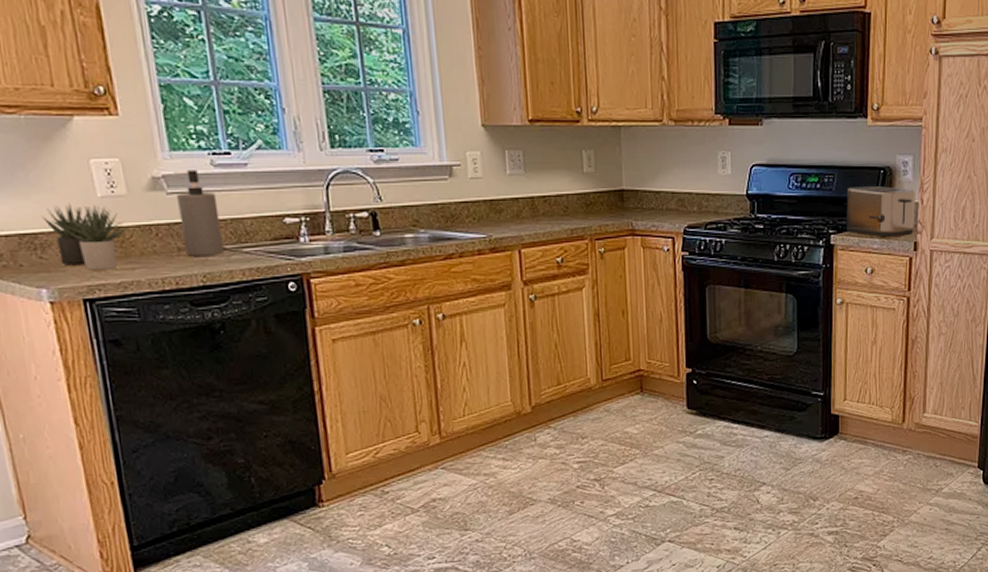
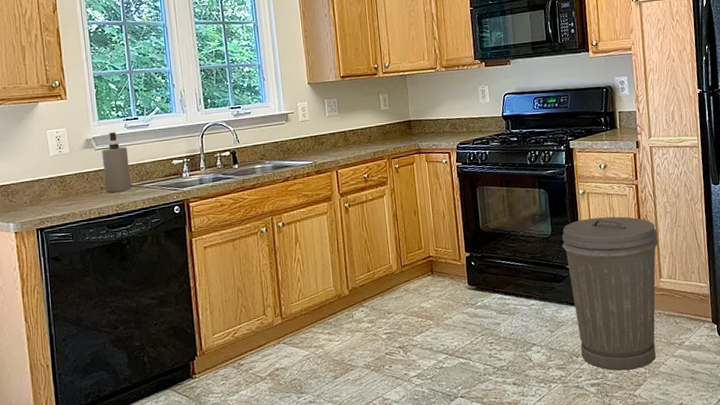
succulent plant: present [42,204,130,270] -> none [14,162,70,208]
trash can: none [809,334,927,518] -> present [562,216,658,371]
toaster: present [846,185,915,238] -> none [578,100,635,140]

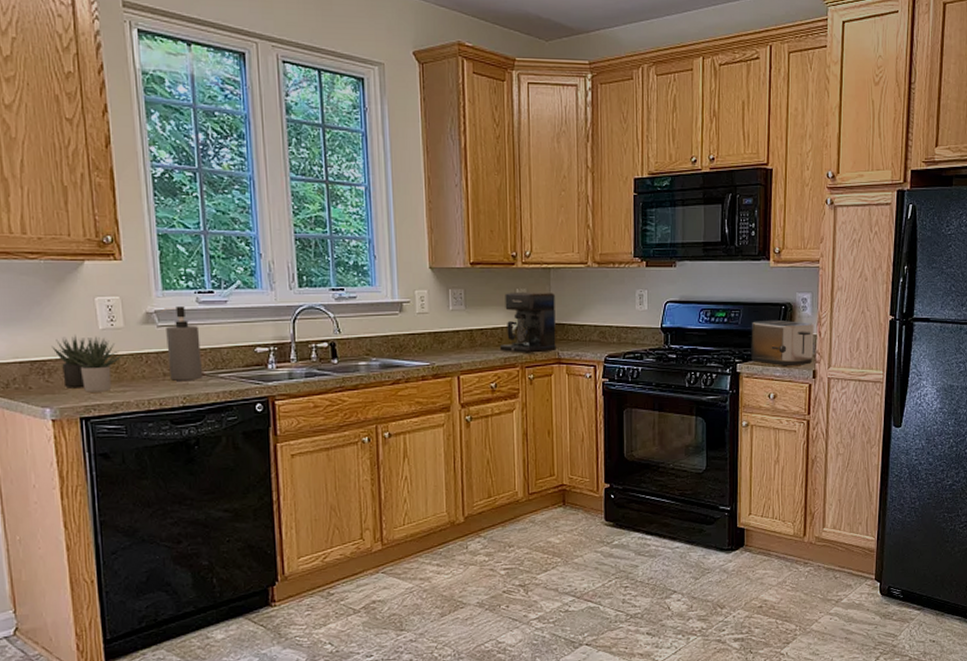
succulent plant: none [14,162,70,208] -> present [51,335,124,392]
coffee maker: none [369,95,416,148] -> present [499,291,556,355]
trash can: present [562,216,658,371] -> none [717,454,826,626]
toaster: none [578,100,635,140] -> present [751,319,814,367]

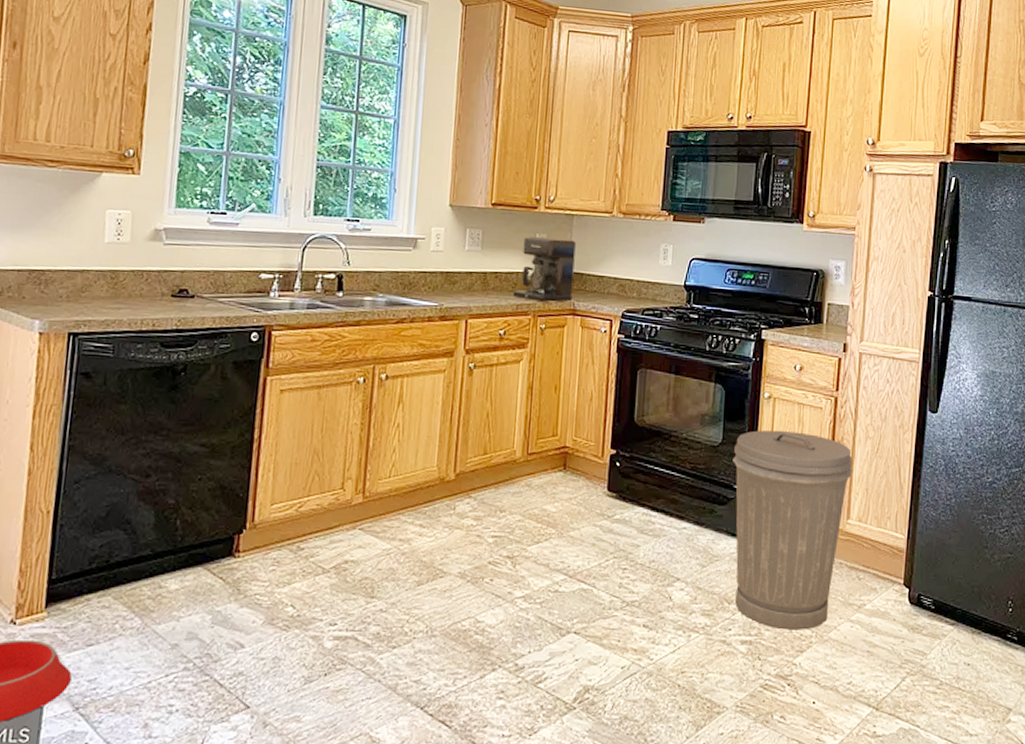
succulent plant: present [51,335,124,392] -> none [53,246,125,308]
soap dispenser: present [160,306,204,381] -> none [168,225,206,303]
trash can: none [717,454,826,626] -> present [732,430,853,630]
toaster: present [751,319,814,367] -> none [778,285,847,338]

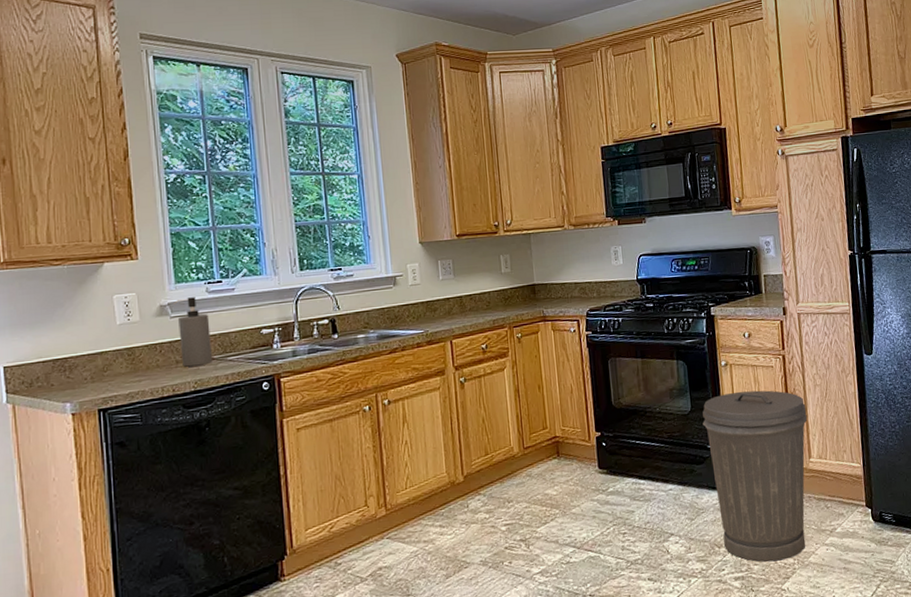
soap dispenser: none [168,225,206,303] -> present [173,297,213,367]
coffee maker: present [512,236,576,303] -> none [488,256,541,315]

